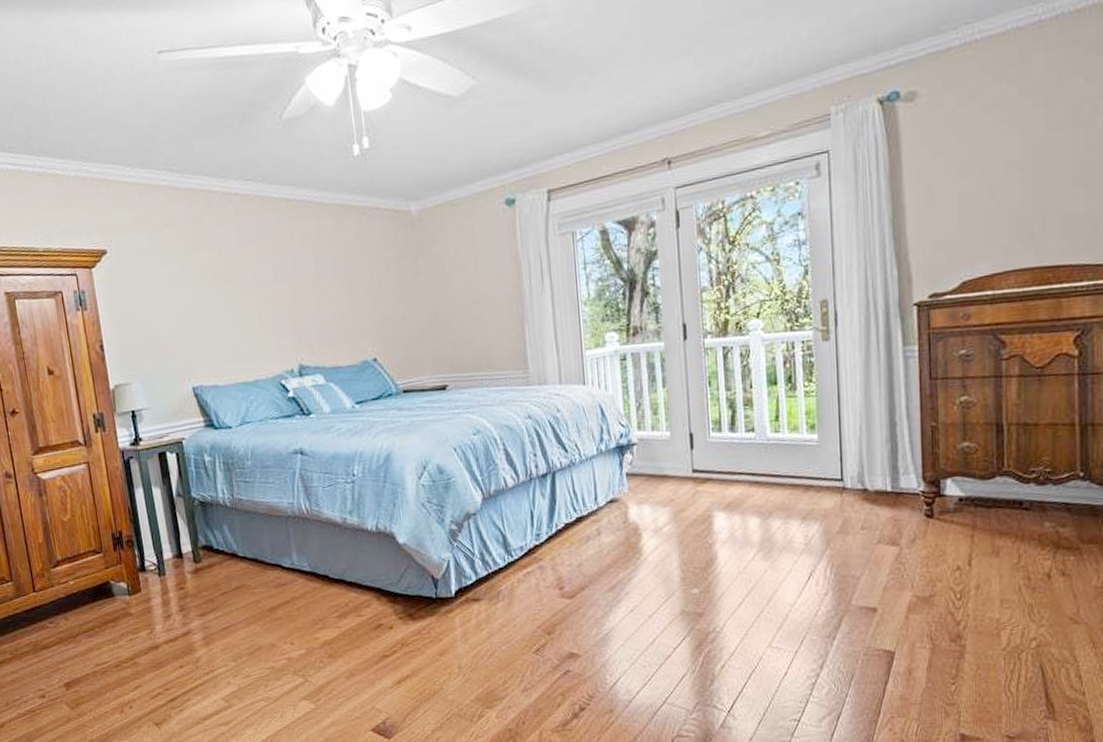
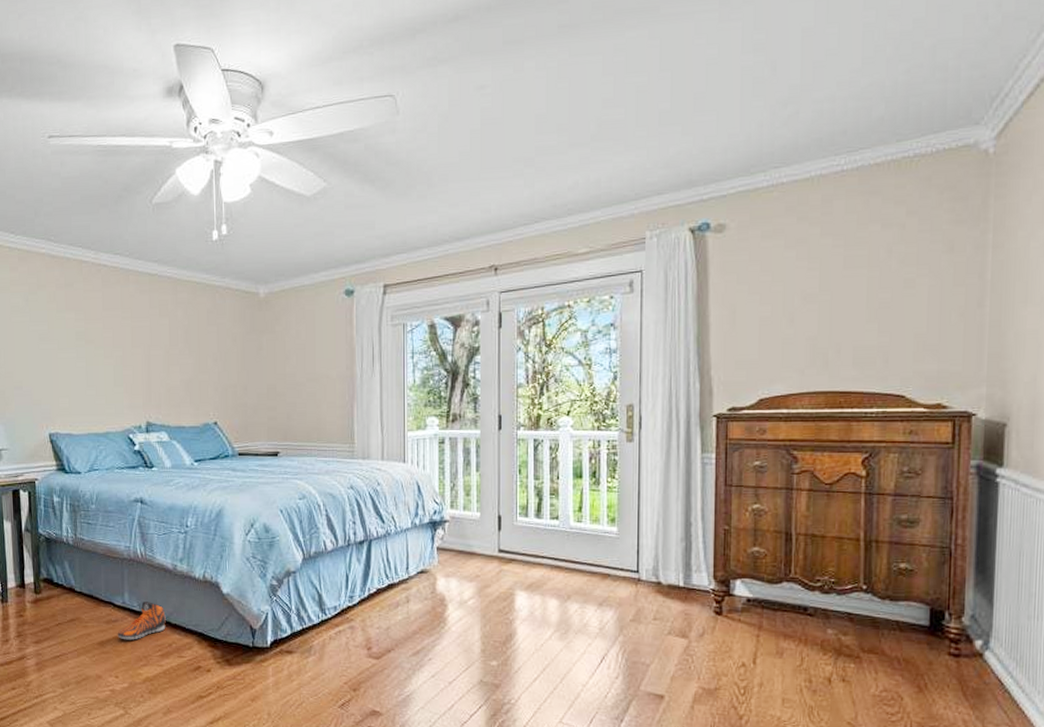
sneaker: none [288,559,341,604] -> present [117,600,166,640]

